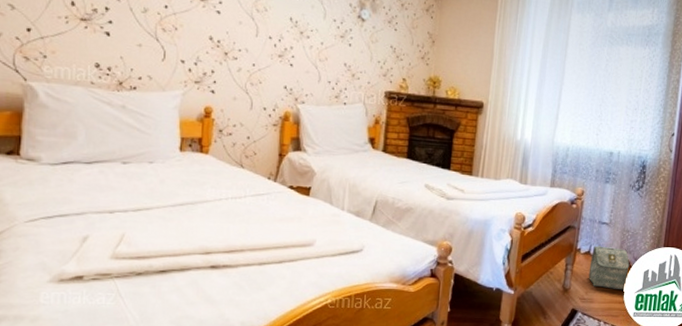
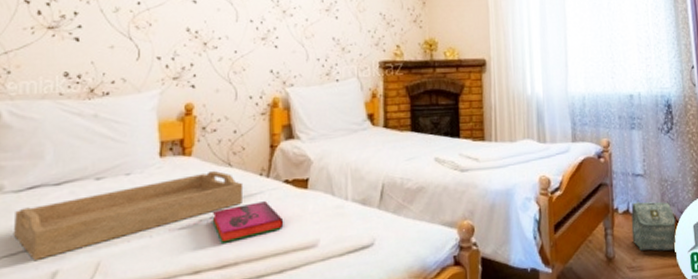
serving tray: none [49,169,253,226] -> present [13,170,244,262]
hardback book: none [223,200,286,232] -> present [212,200,284,243]

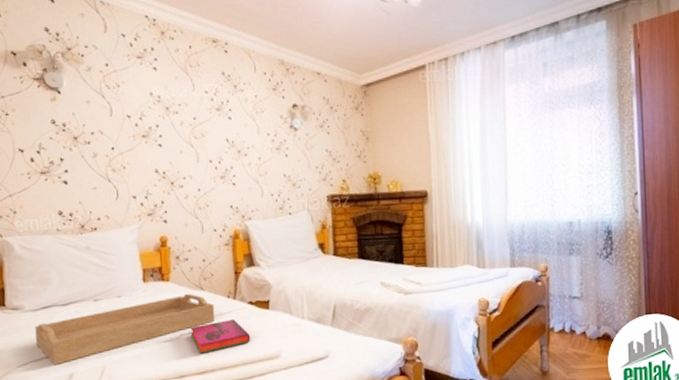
bag: present [631,200,676,251] -> none [566,321,611,367]

